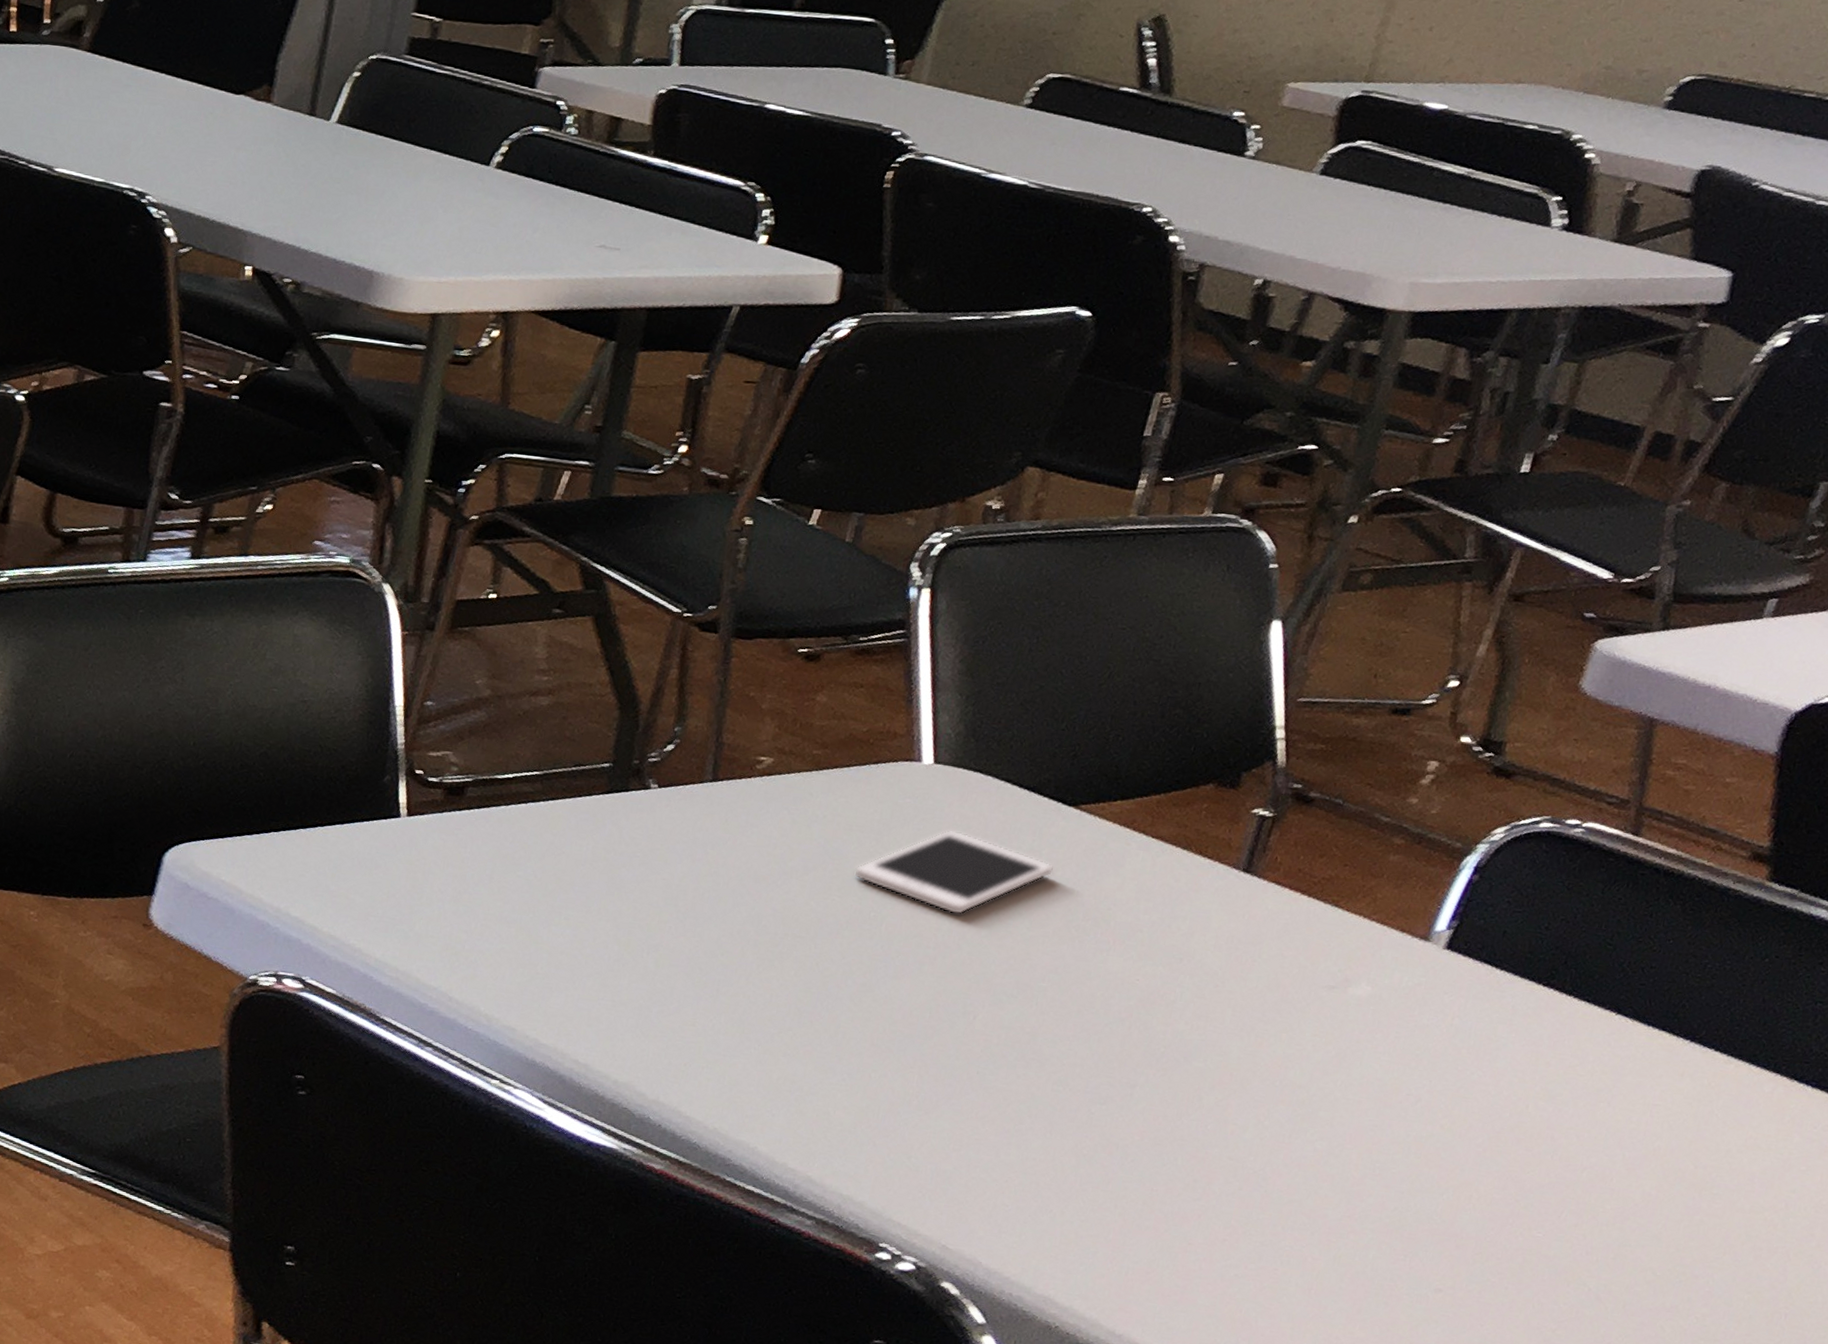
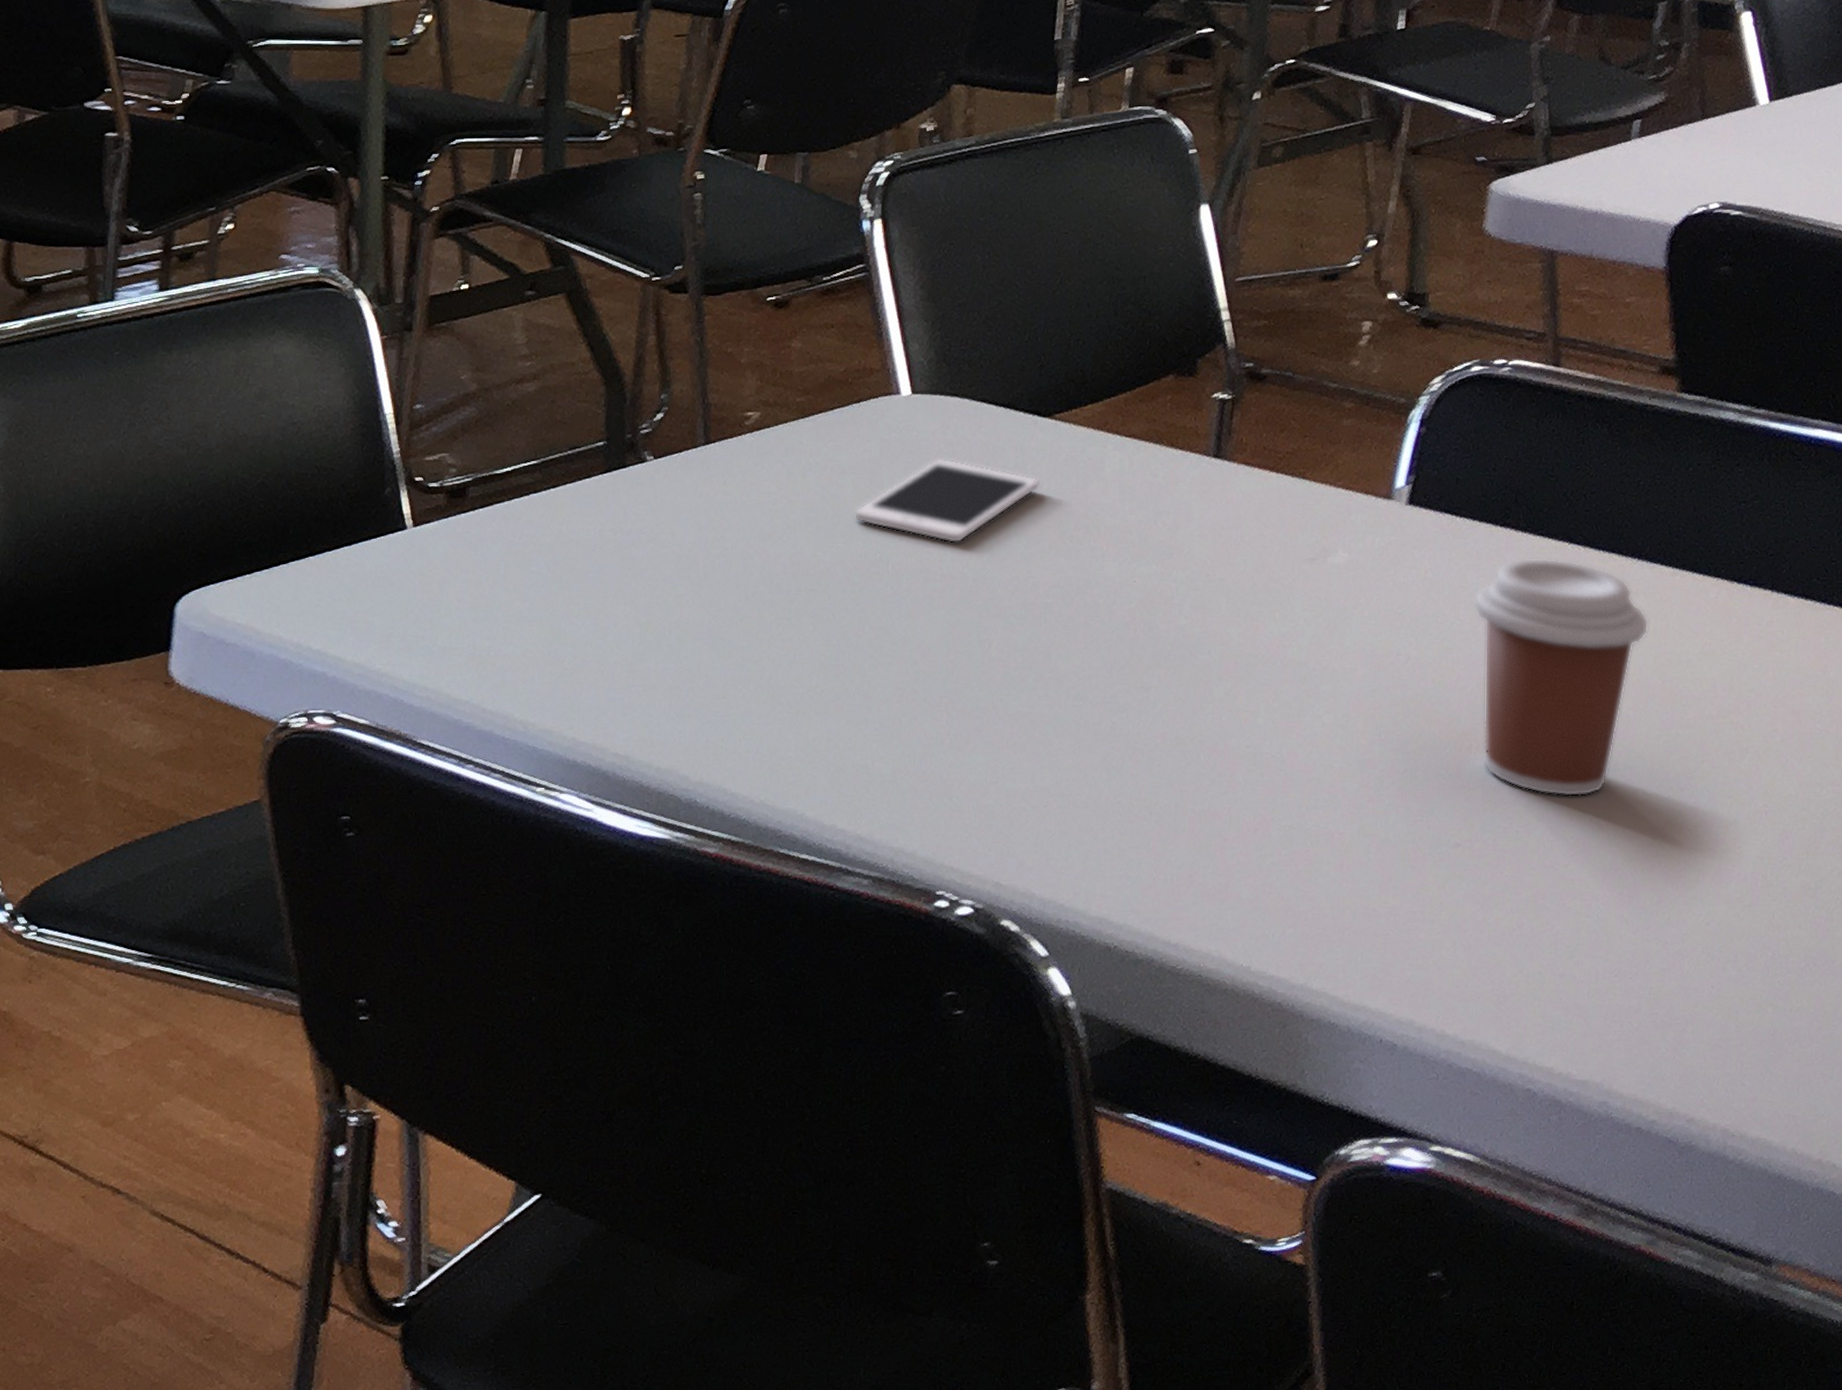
coffee cup: none [1481,1020,1691,1266] -> present [1474,558,1649,797]

